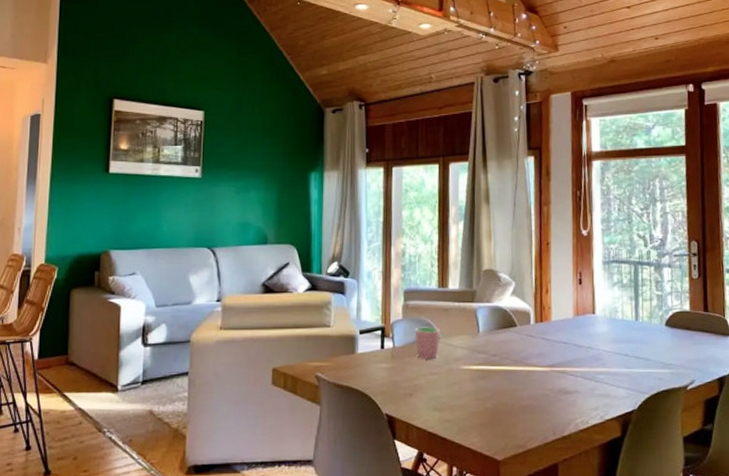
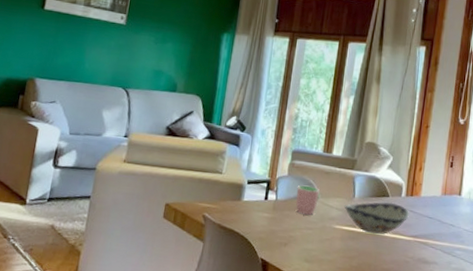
decorative bowl: none [469,332,541,370] -> present [344,201,409,235]

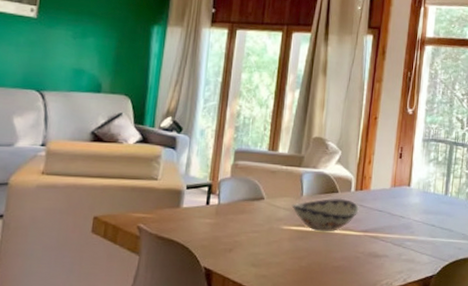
cup: present [295,185,320,216] -> none [240,186,266,219]

